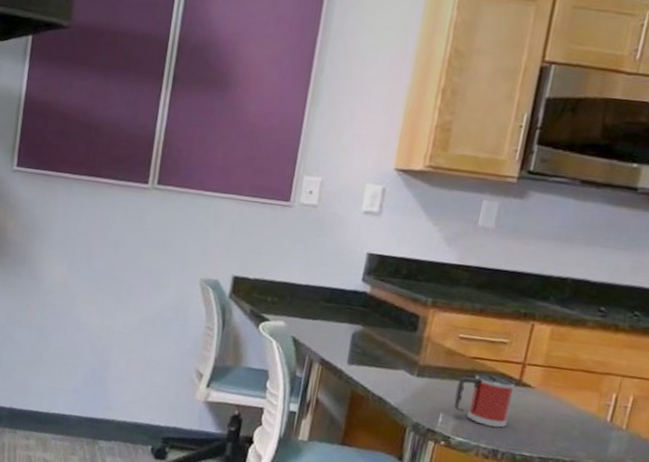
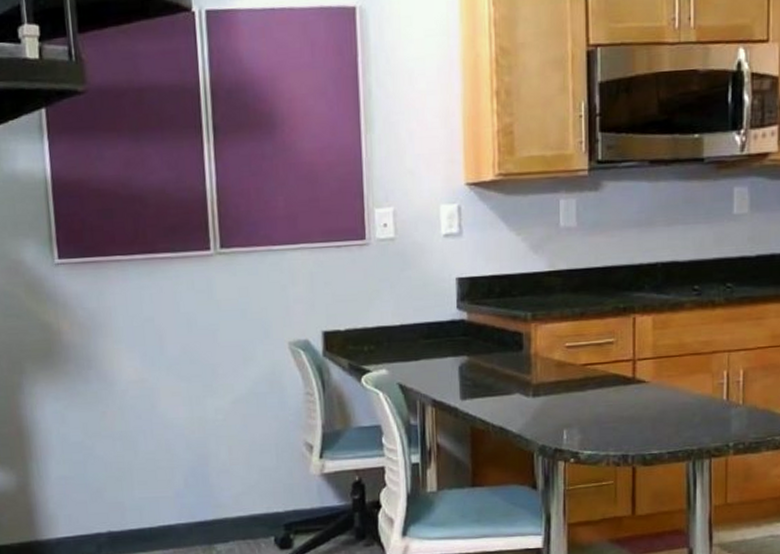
mug: present [454,372,518,428] -> none [574,377,632,432]

